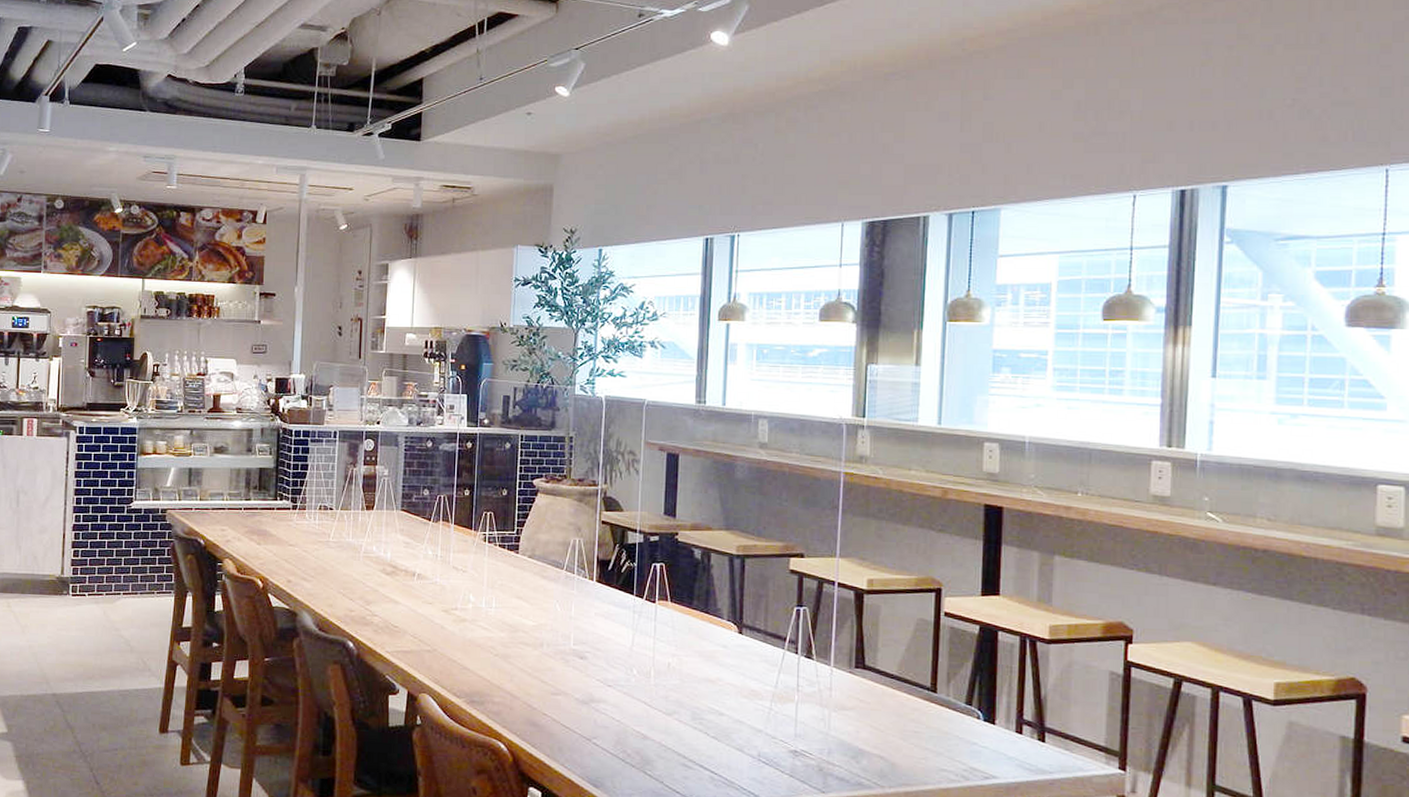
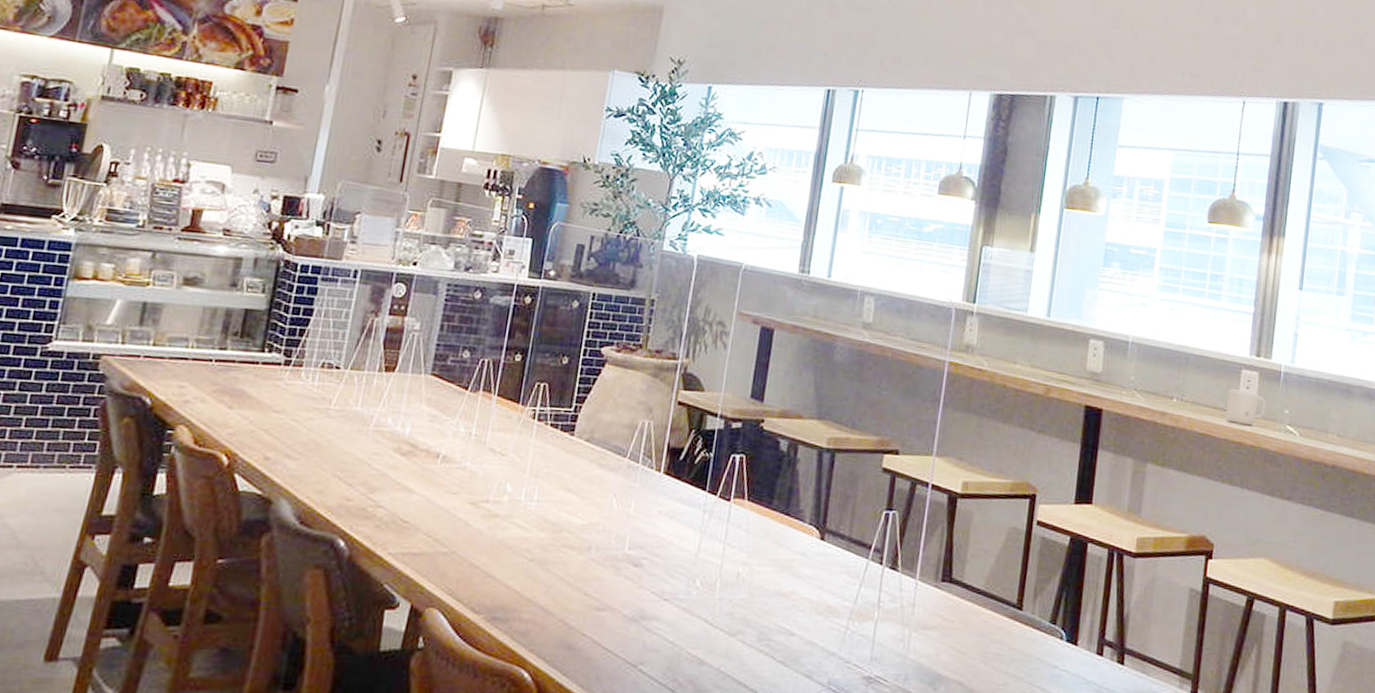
mug: none [1136,480,1182,515] -> present [1225,389,1266,426]

